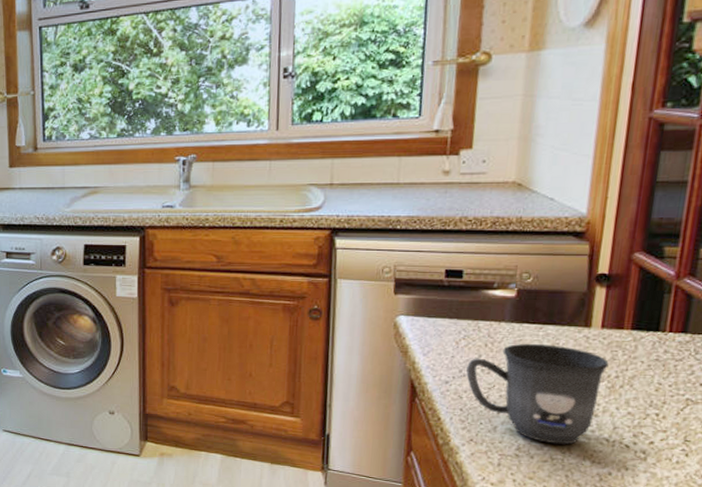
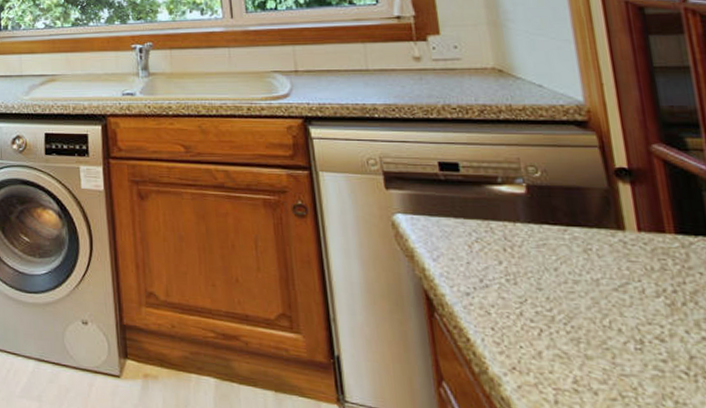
mug: present [466,344,609,445] -> none [488,249,661,378]

